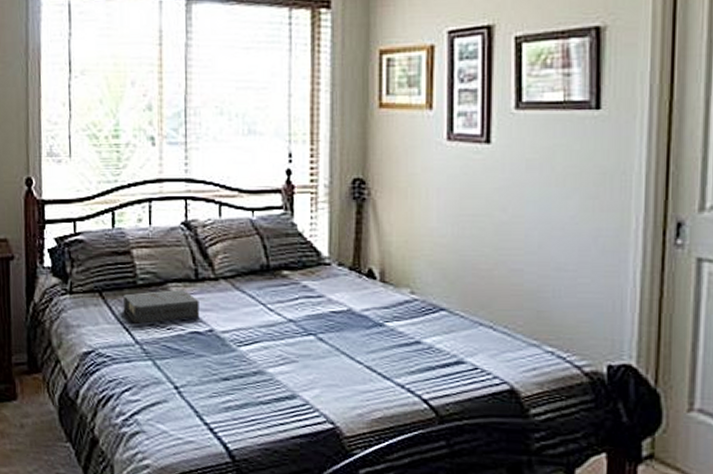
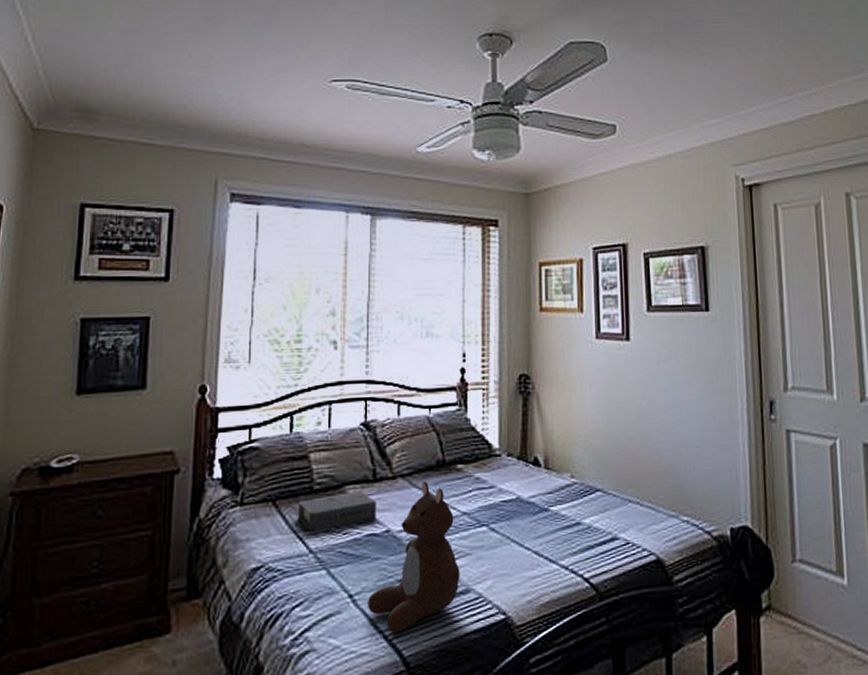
teddy bear: none [193,284,286,428] -> present [368,481,460,634]

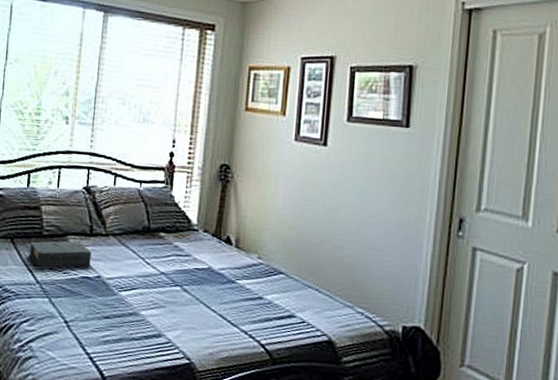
teddy bear: present [368,481,460,634] -> none [79,241,155,357]

